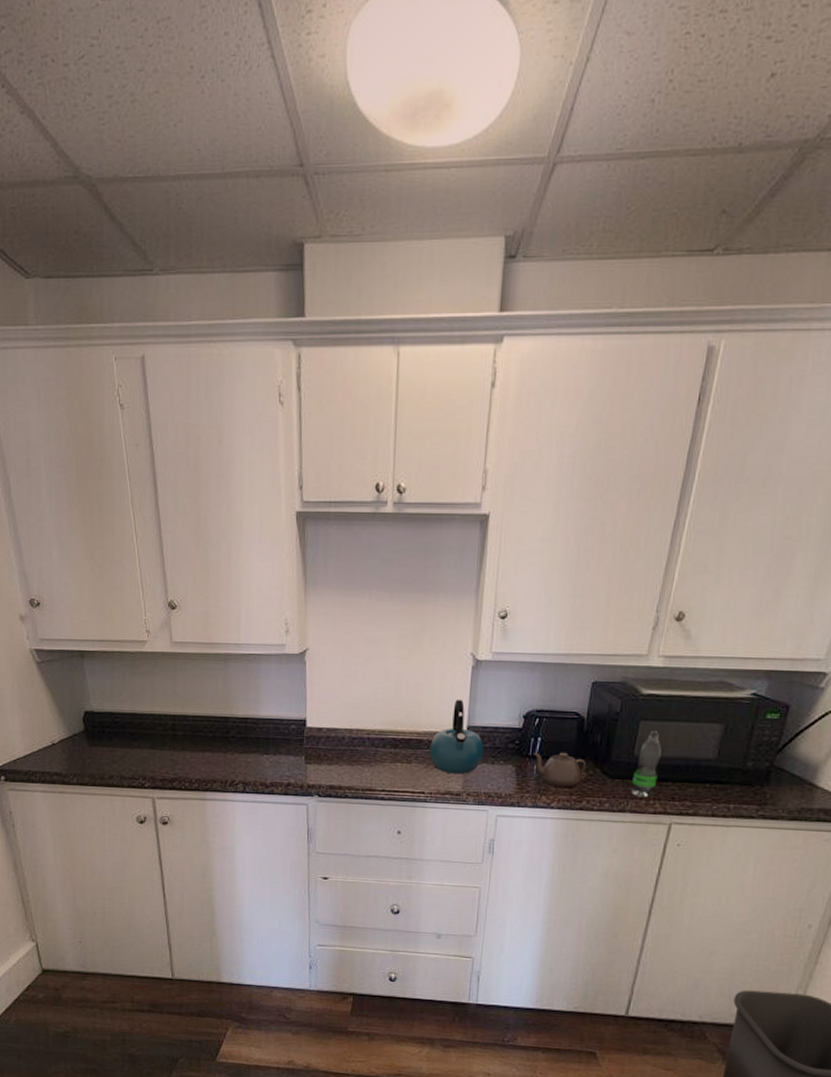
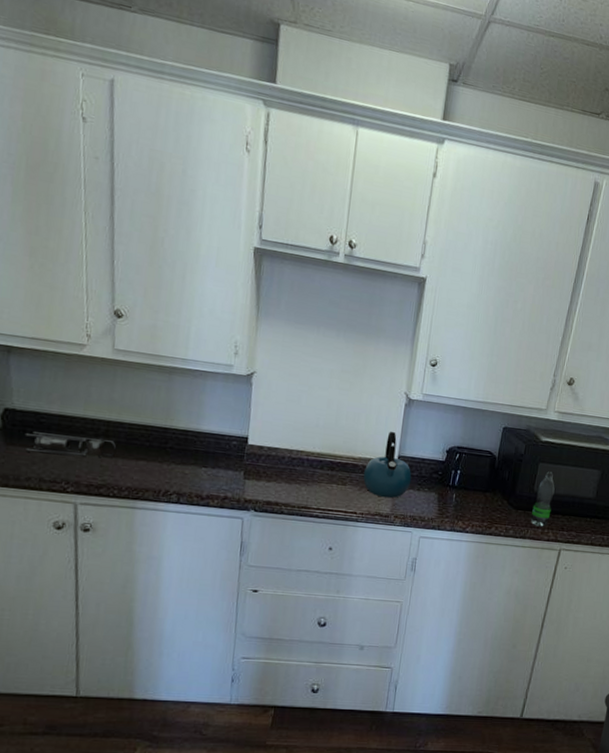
paper towel holder: none [104,730,184,752] -> present [24,430,117,457]
teapot: present [533,752,587,788] -> none [453,482,497,516]

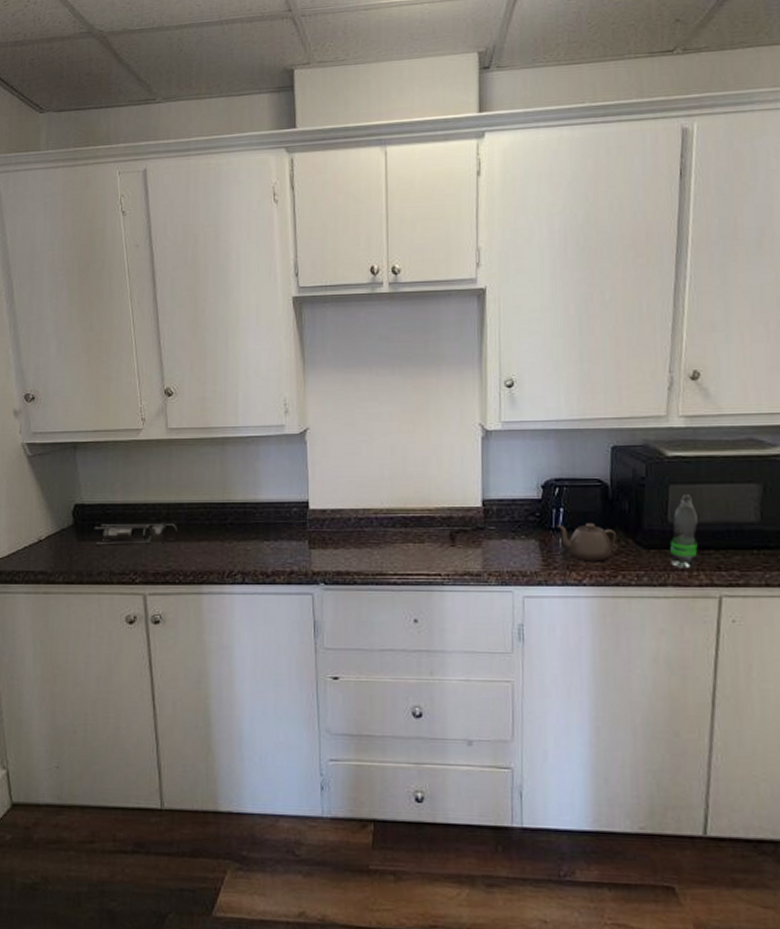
kettle: present [363,431,412,498] -> none [442,471,503,553]
teapot: none [453,482,497,516] -> present [556,522,618,562]

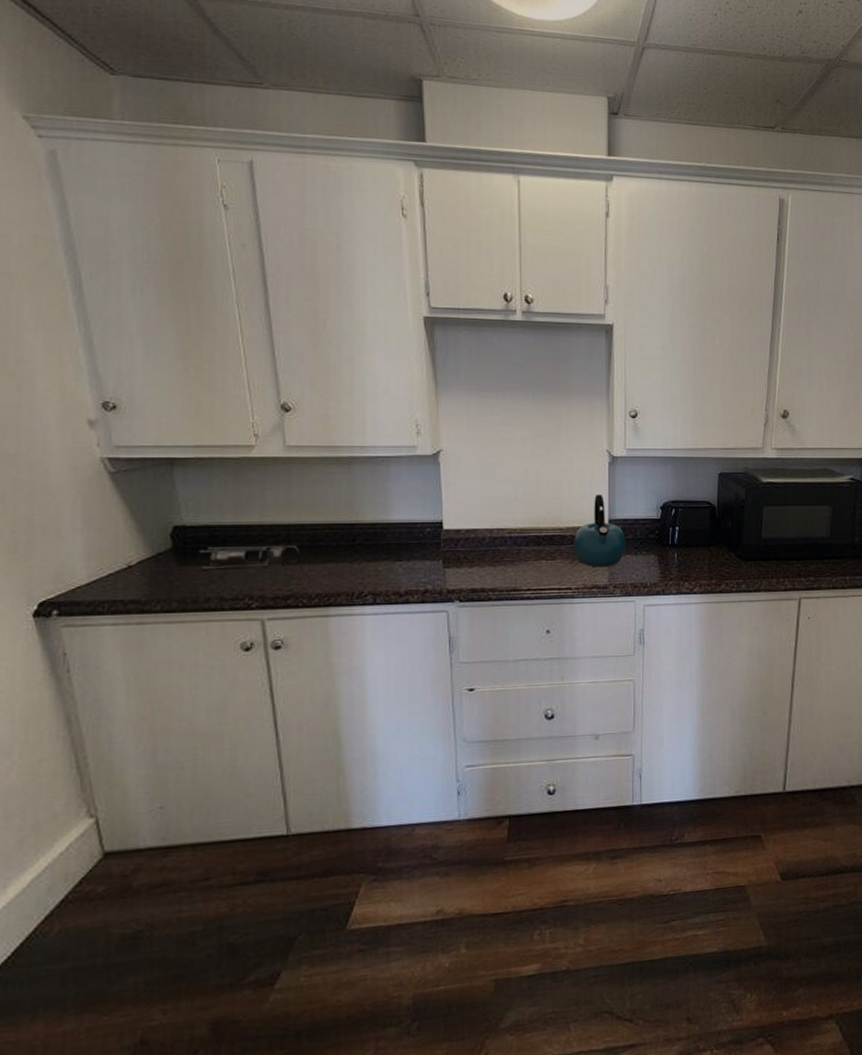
kettle: none [442,471,503,553] -> present [573,494,627,568]
teapot: present [556,522,618,562] -> none [672,539,722,573]
bottle: present [669,494,700,568] -> none [762,515,786,576]

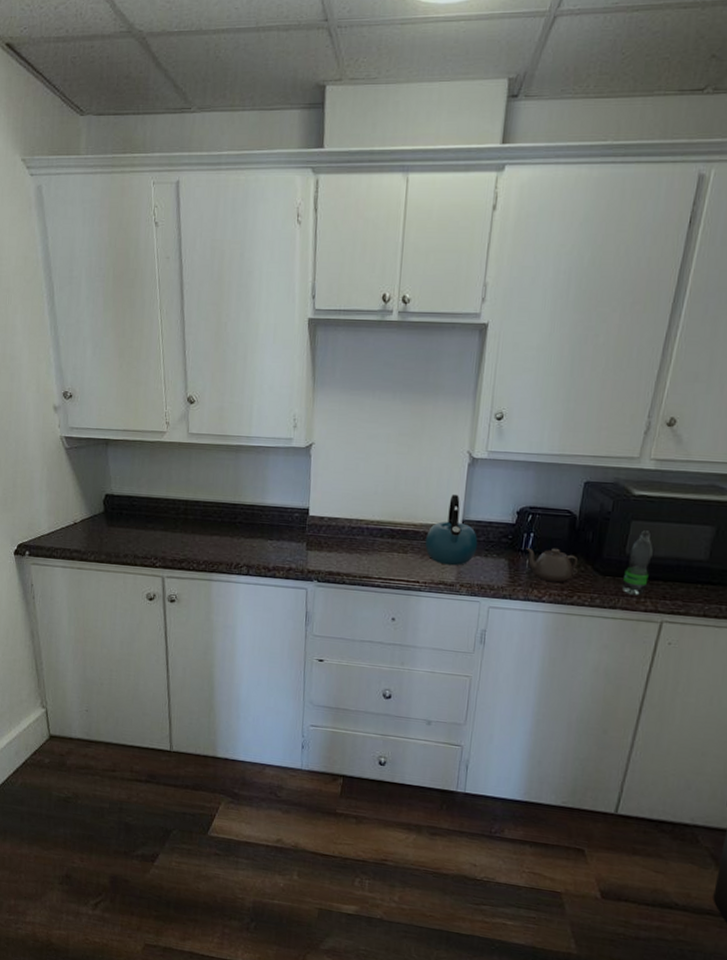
paper towel holder: present [198,545,301,570] -> none [121,512,194,534]
teapot: none [672,539,722,573] -> present [525,547,579,583]
bottle: none [762,515,786,576] -> present [621,530,655,596]

